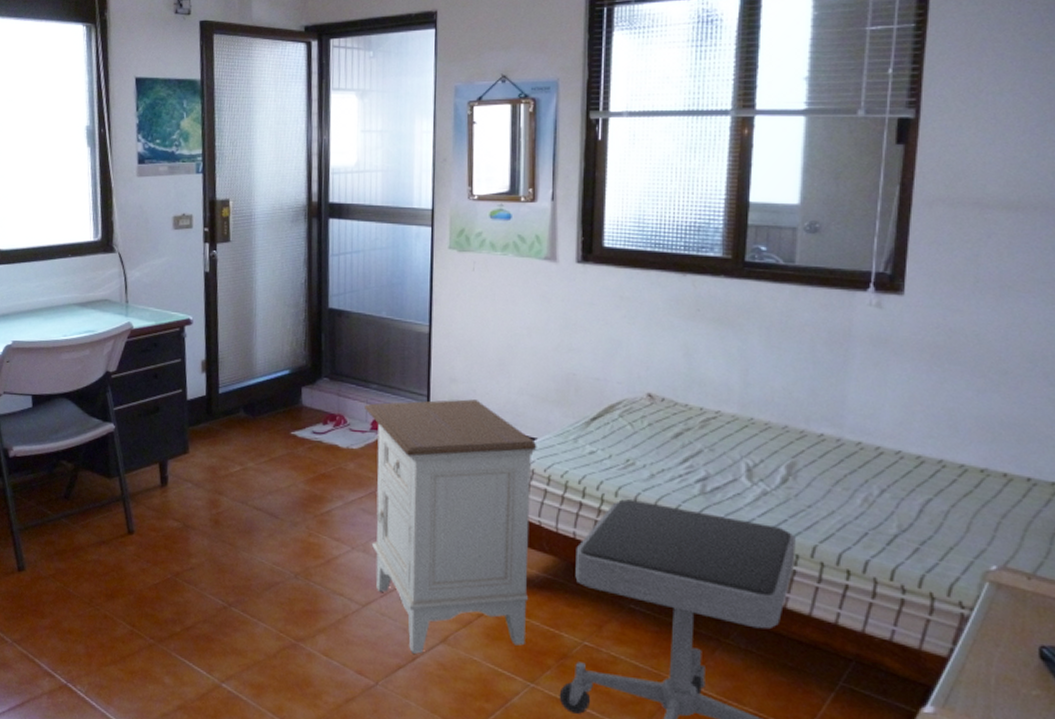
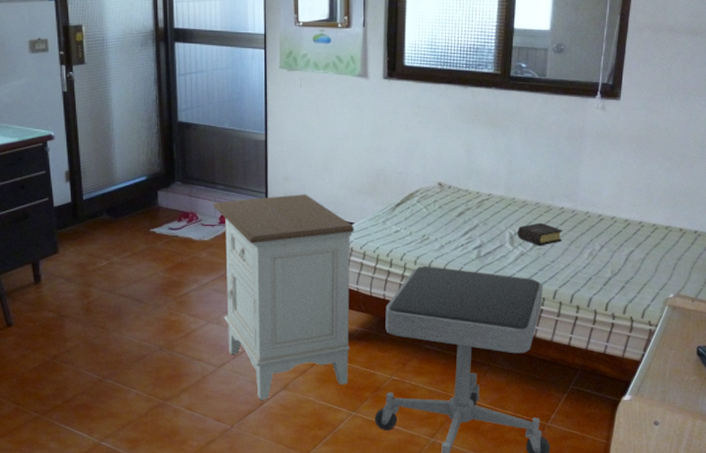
book: none [757,452,824,484] -> present [517,222,563,246]

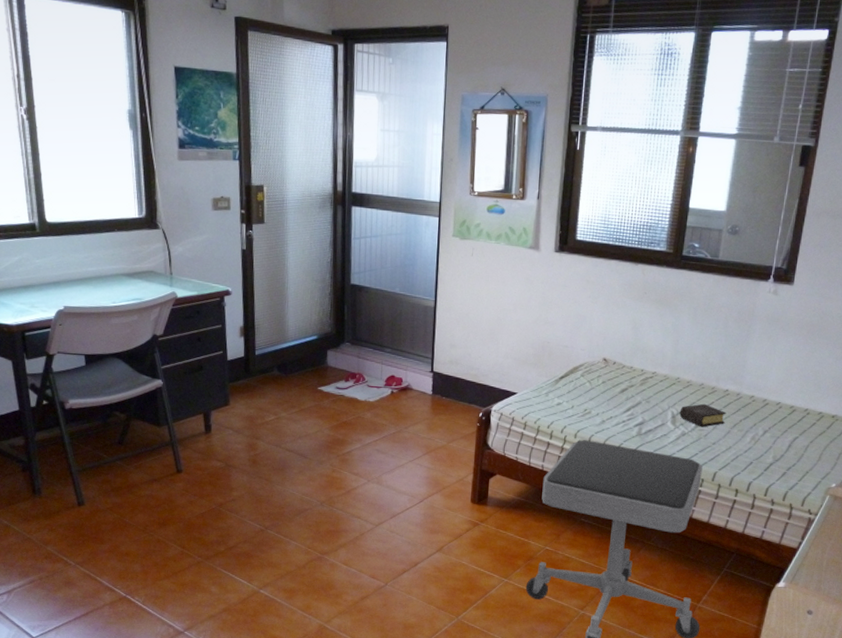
nightstand: present [213,194,355,400] -> none [380,361,517,561]

